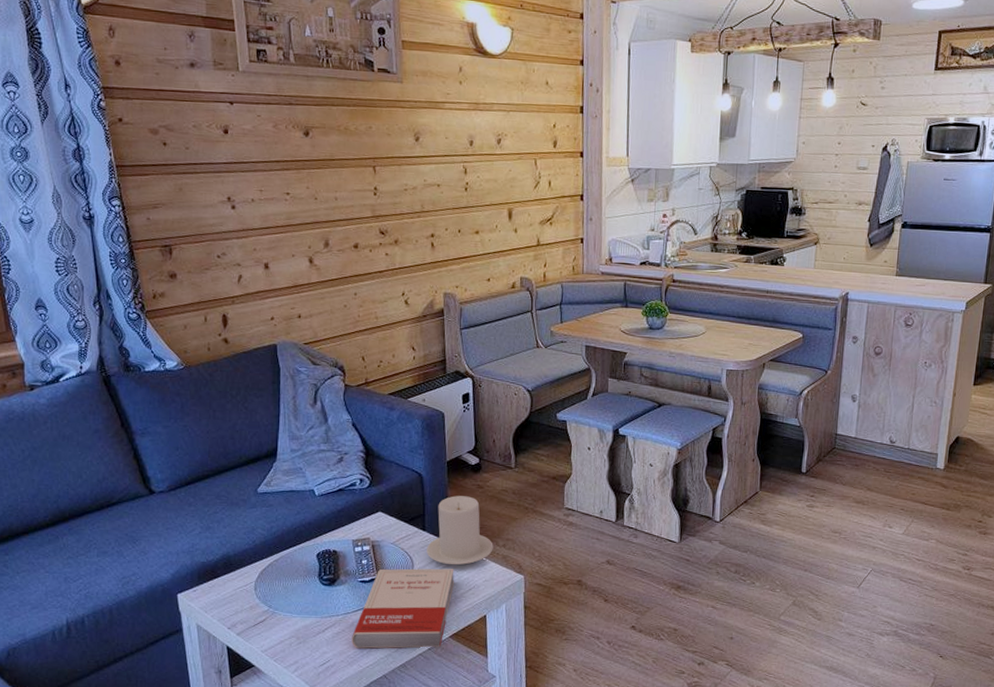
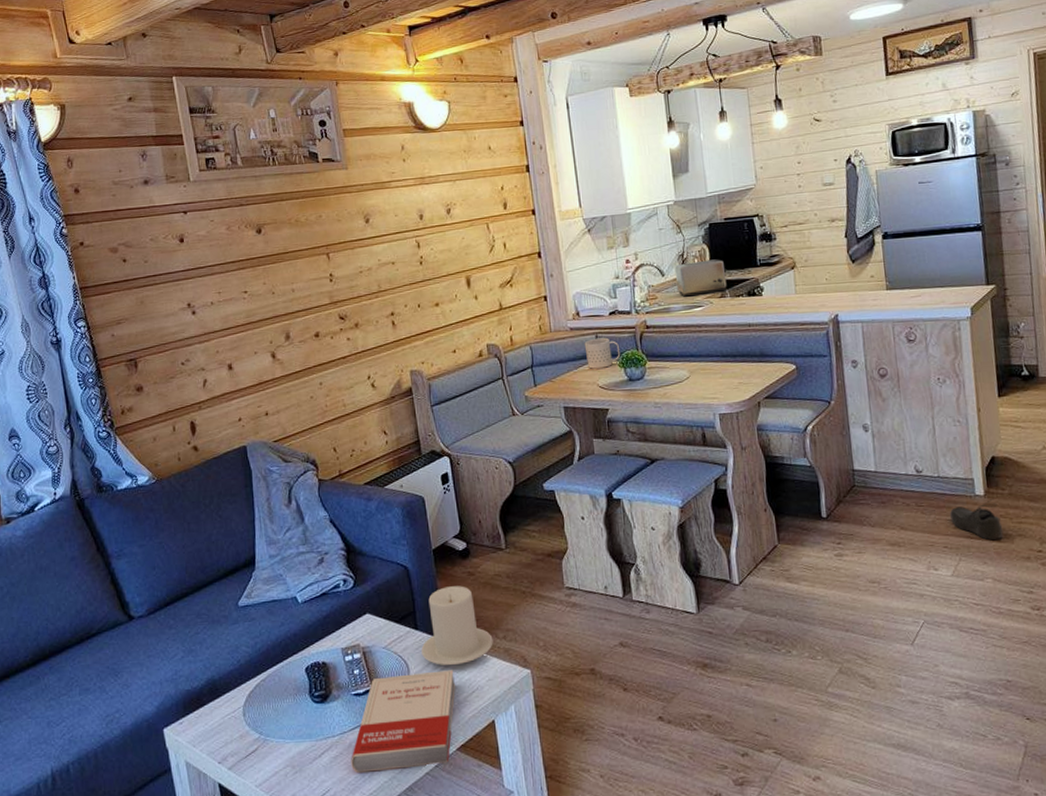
mug: none [612,285,646,314] -> present [584,337,621,369]
toaster: none [707,224,755,258] -> present [674,259,727,297]
shoe: none [911,472,954,507] -> present [949,498,1003,540]

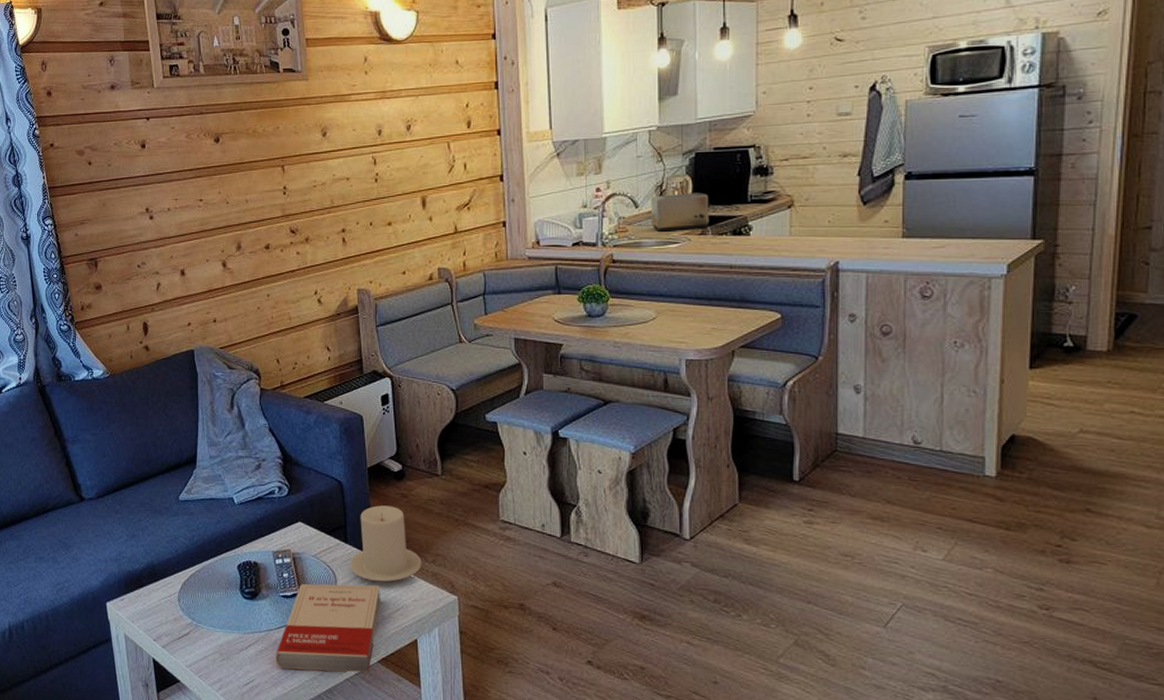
mug: present [584,337,621,369] -> none [542,269,581,301]
shoe: present [949,498,1003,540] -> none [948,481,1015,527]

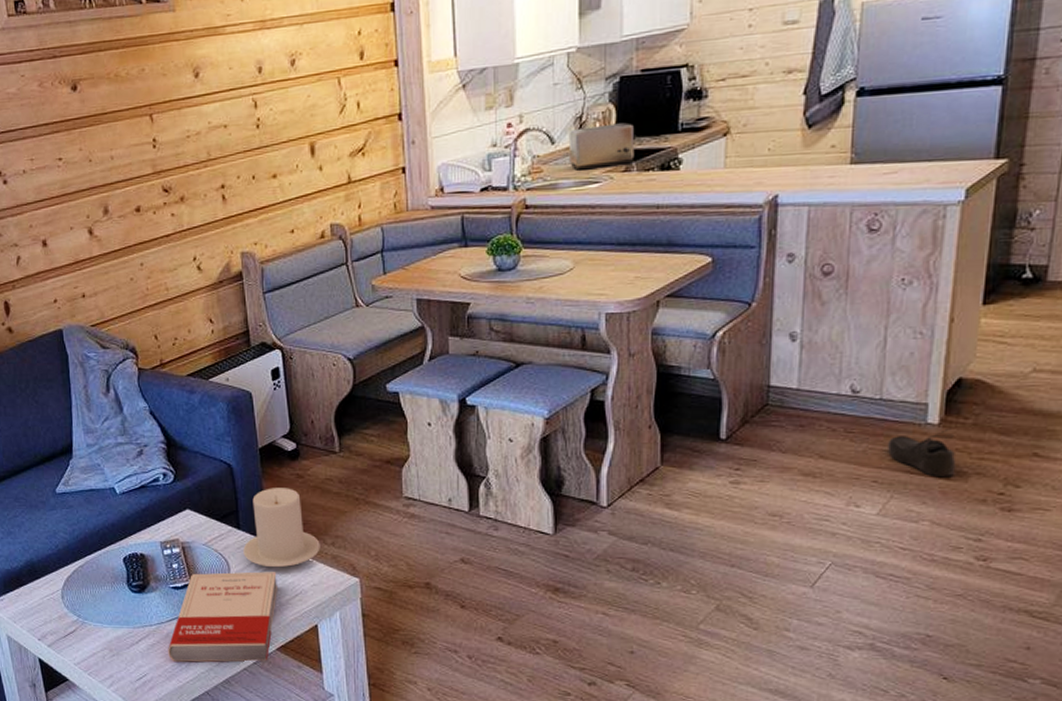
shoe: none [948,481,1015,527] -> present [887,428,956,476]

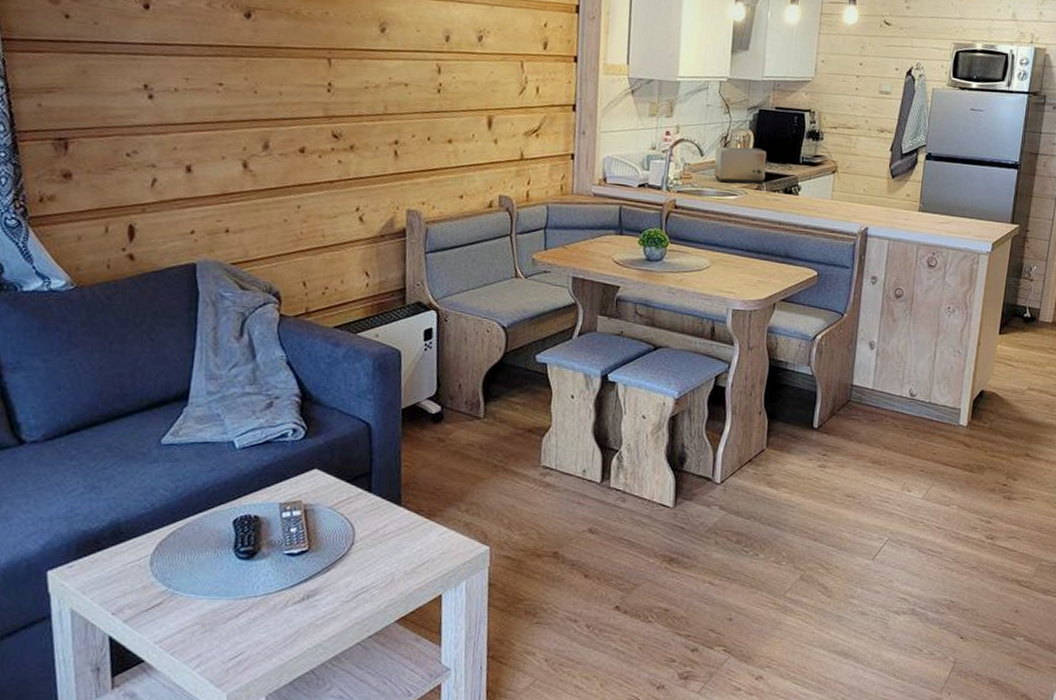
book: present [168,571,279,662] -> none [272,538,405,637]
candle: present [243,488,320,568] -> none [371,450,454,534]
shoe: present [887,428,956,476] -> none [931,429,977,469]

